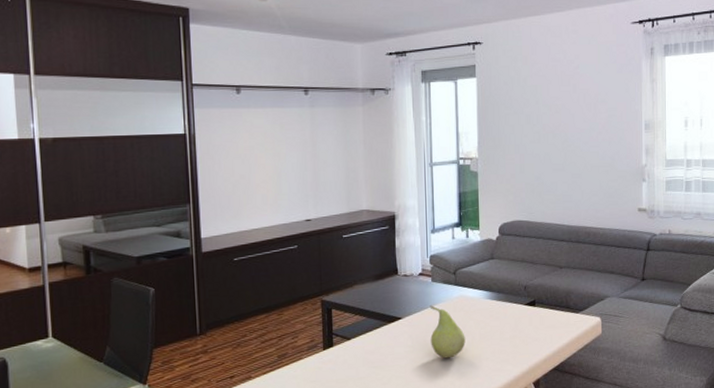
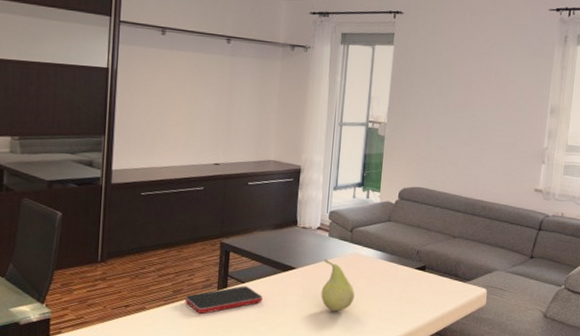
smartphone: none [291,342,371,376] -> present [185,286,263,314]

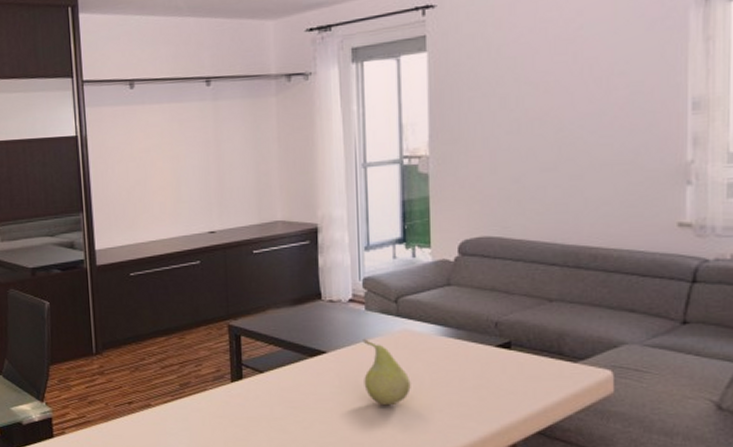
smartphone: present [185,286,263,314] -> none [194,376,288,410]

